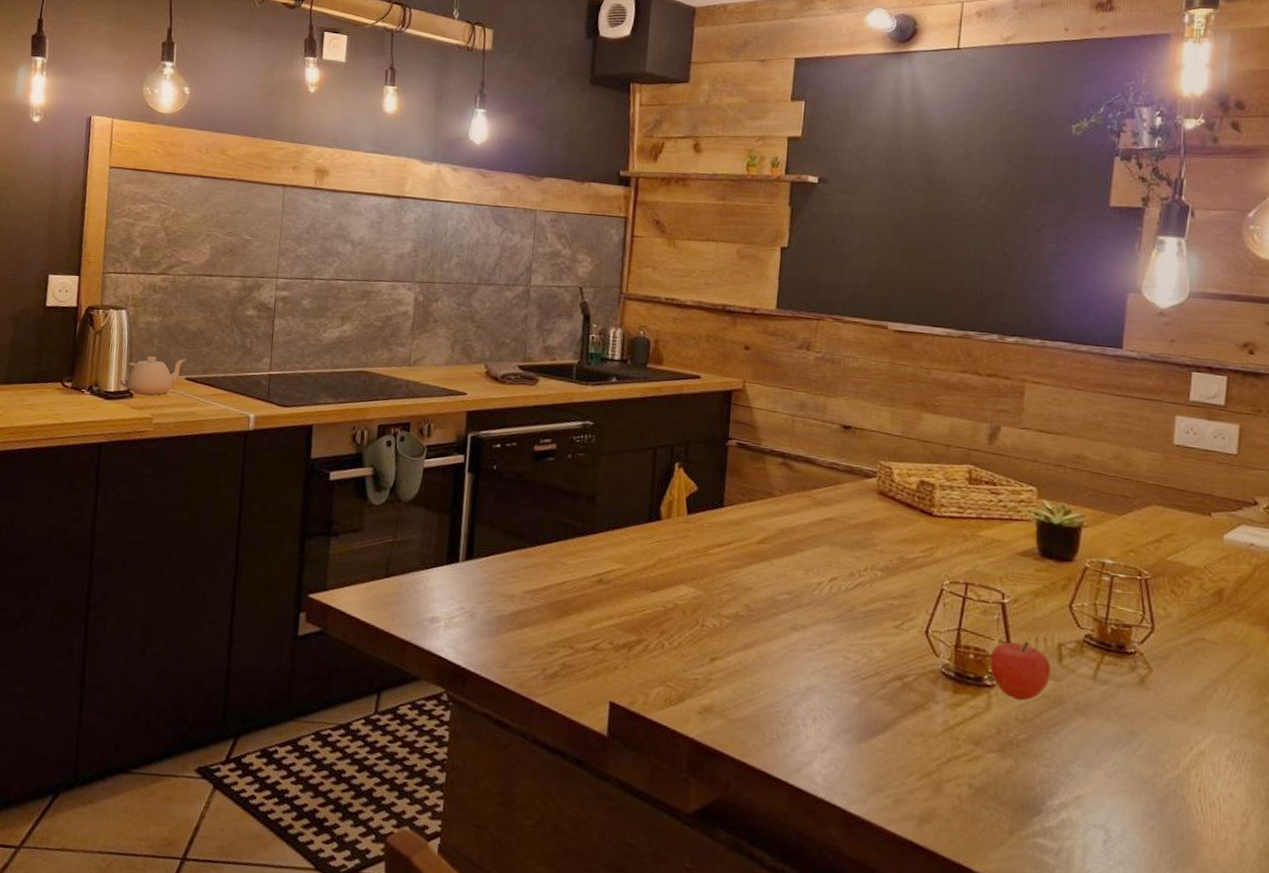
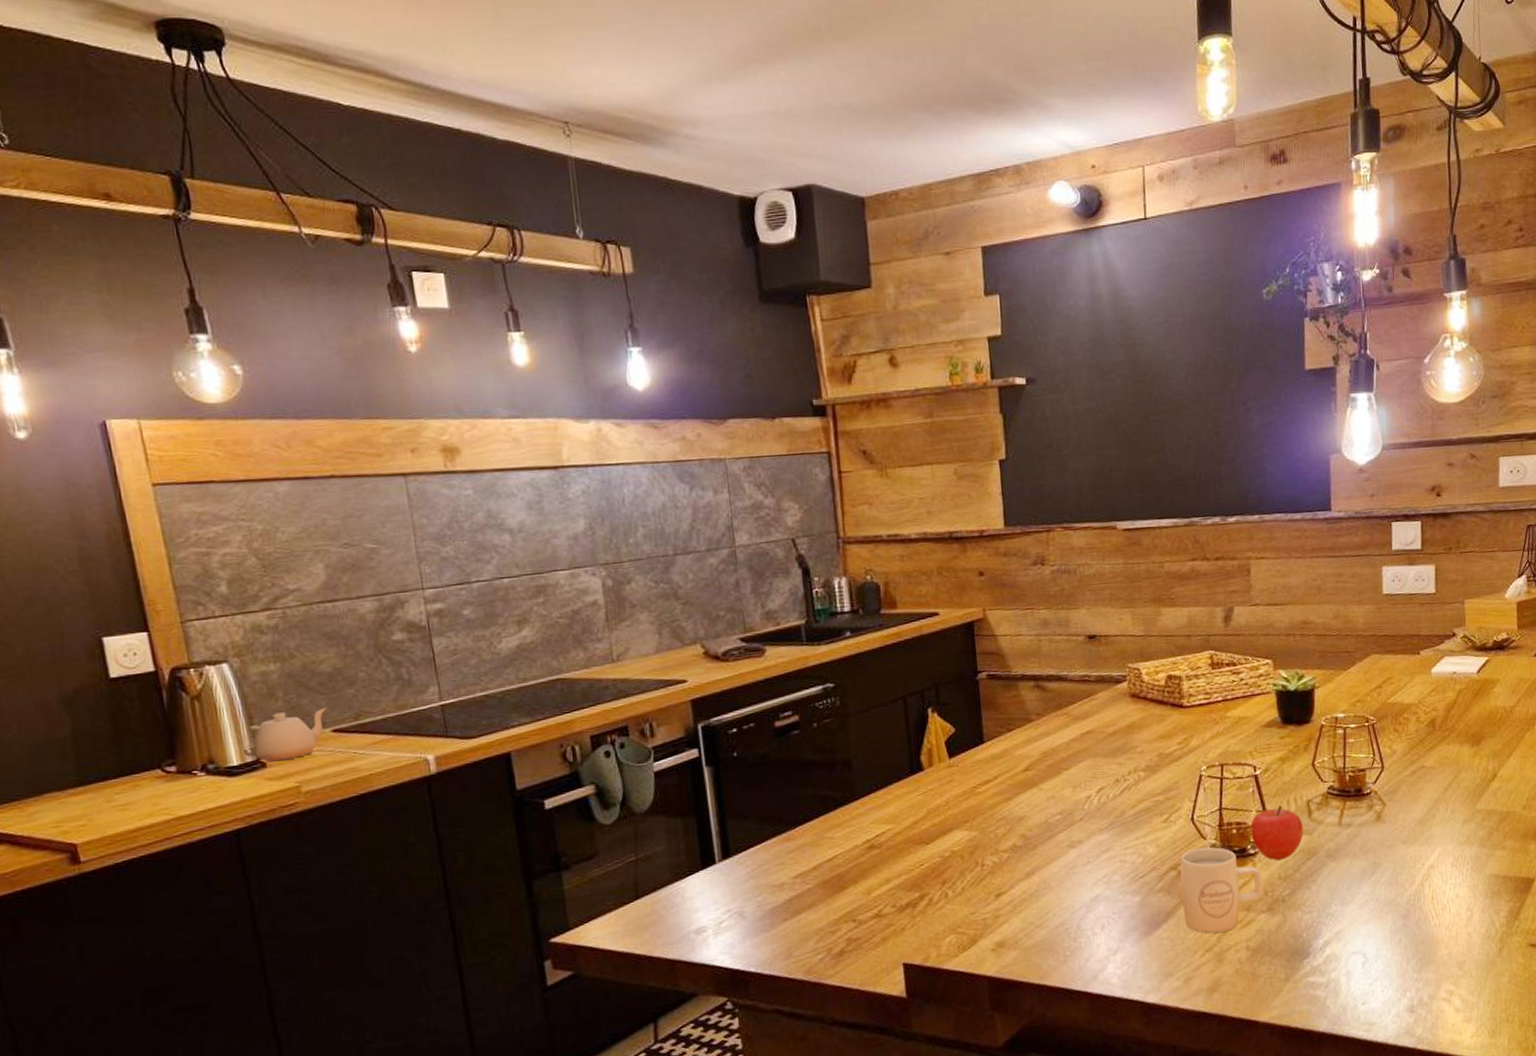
mug: none [903,663,997,761] -> present [1180,847,1263,934]

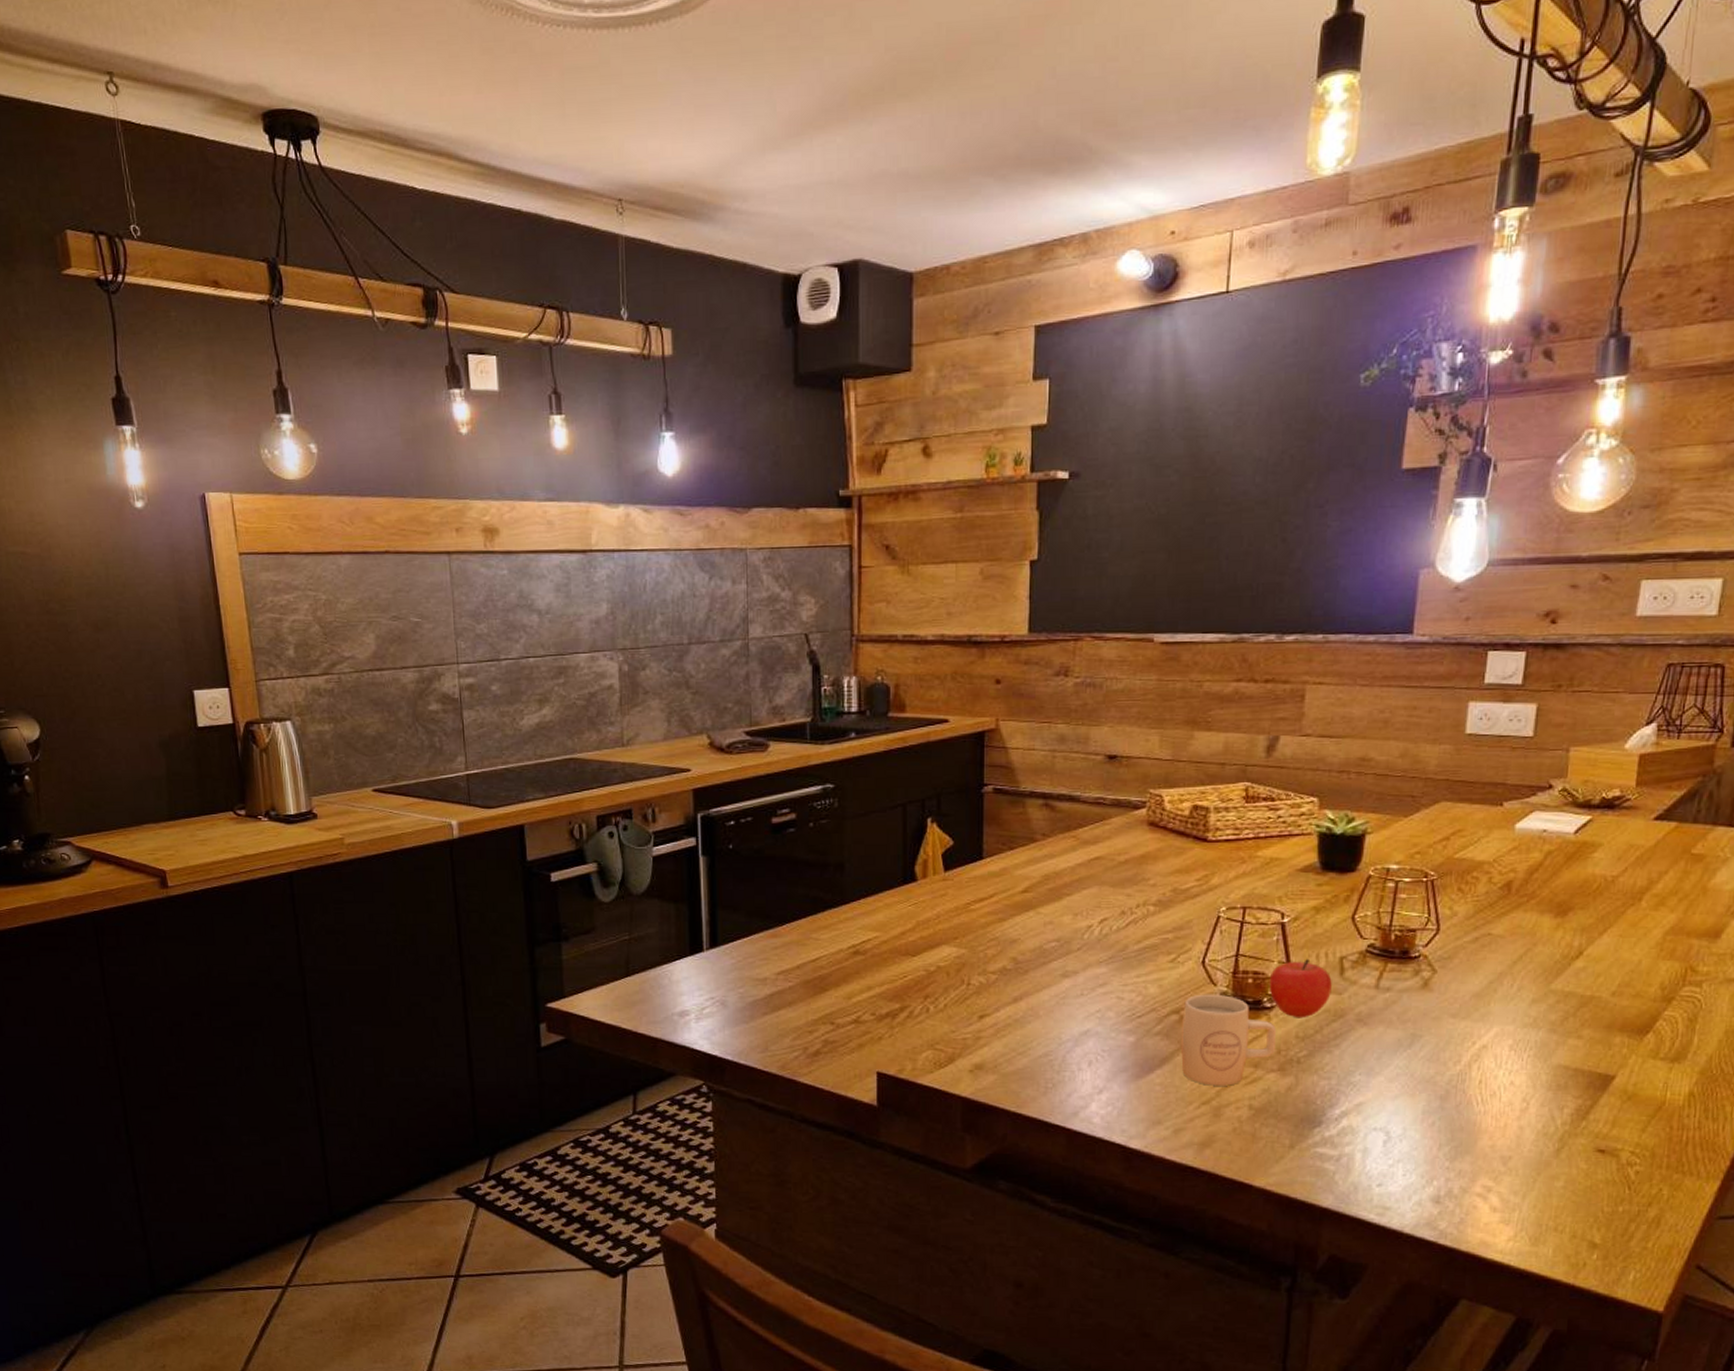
teapot: present [244,707,328,762] -> none [300,768,370,814]

